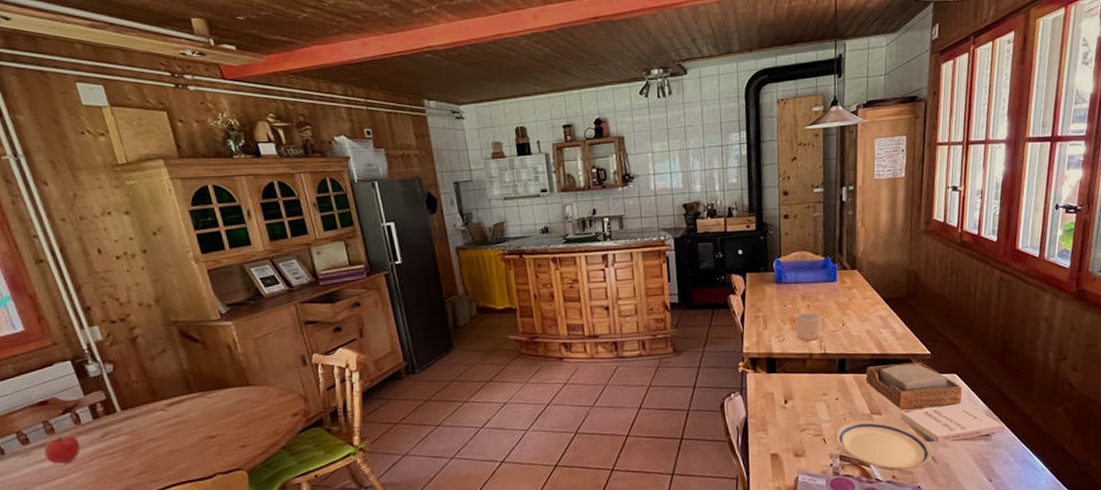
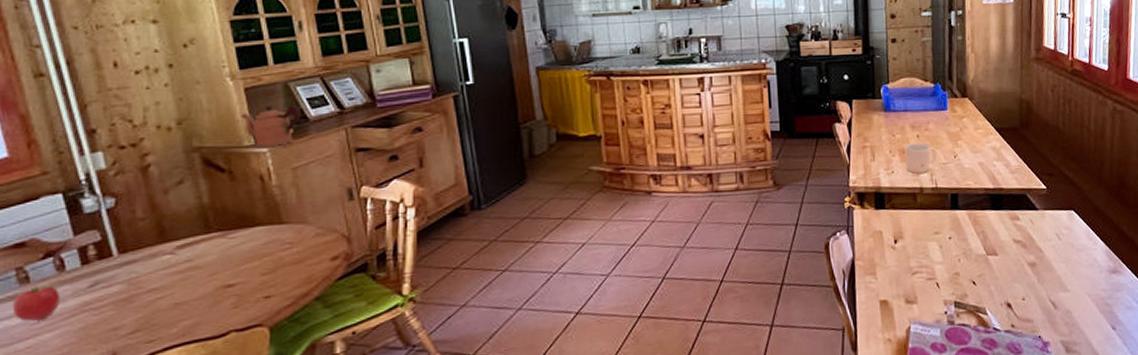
coffeepot: none [206,284,257,322] -> present [240,104,302,149]
plate: present [836,420,933,471] -> none [950,261,1053,319]
napkin holder: present [865,362,963,410] -> none [979,197,1081,250]
books: present [901,403,1005,443] -> none [1018,242,1126,287]

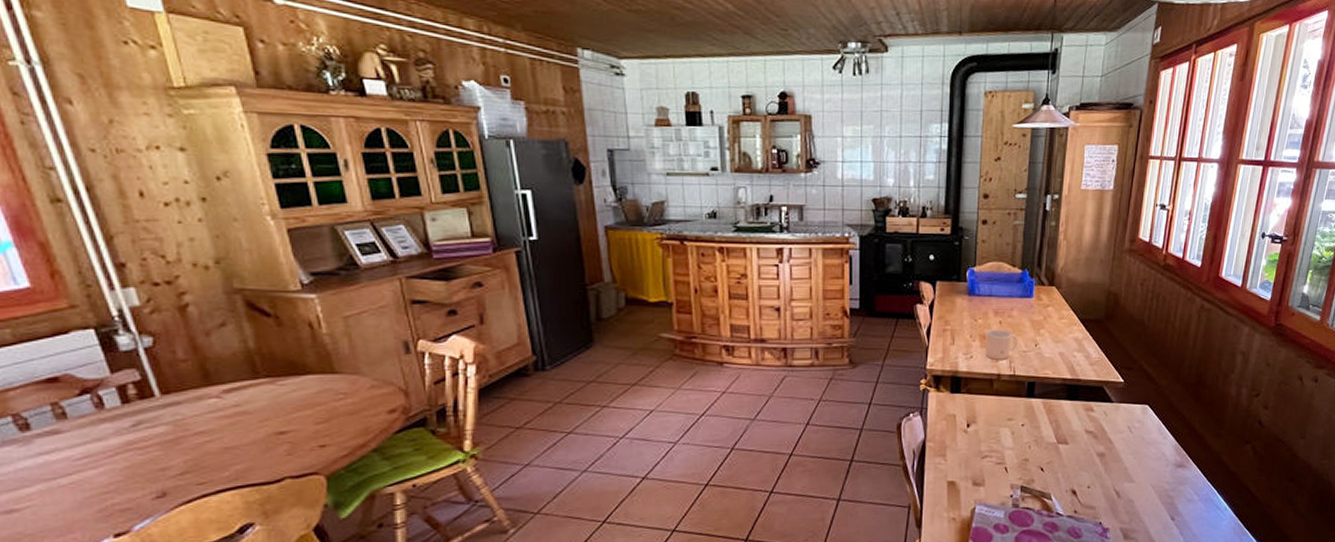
fruit: present [12,286,61,322] -> none [50,422,102,457]
coffeepot: present [240,104,302,149] -> none [284,248,351,294]

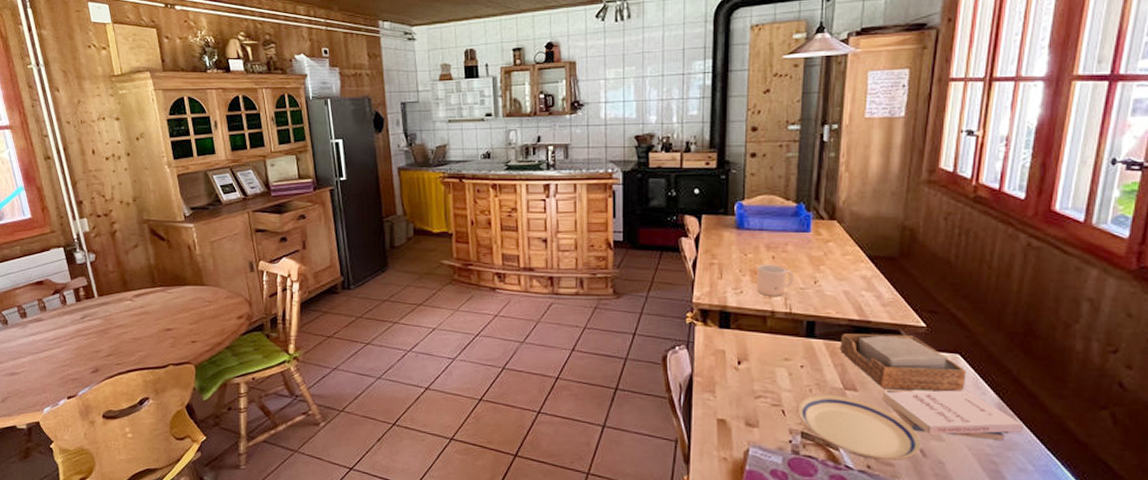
plate: none [1019,449,1117,505] -> present [798,394,922,461]
napkin holder: none [1055,390,1153,440] -> present [840,333,967,392]
books: none [1087,436,1192,478] -> present [882,389,1022,440]

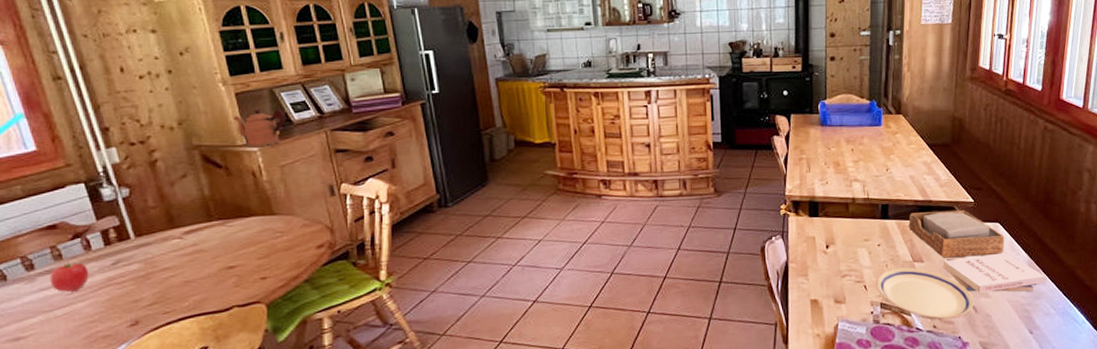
fruit: none [37,314,64,339] -> present [49,262,89,292]
coffeepot: none [175,189,217,224] -> present [233,108,286,148]
mug: present [757,264,794,296] -> none [839,156,870,185]

